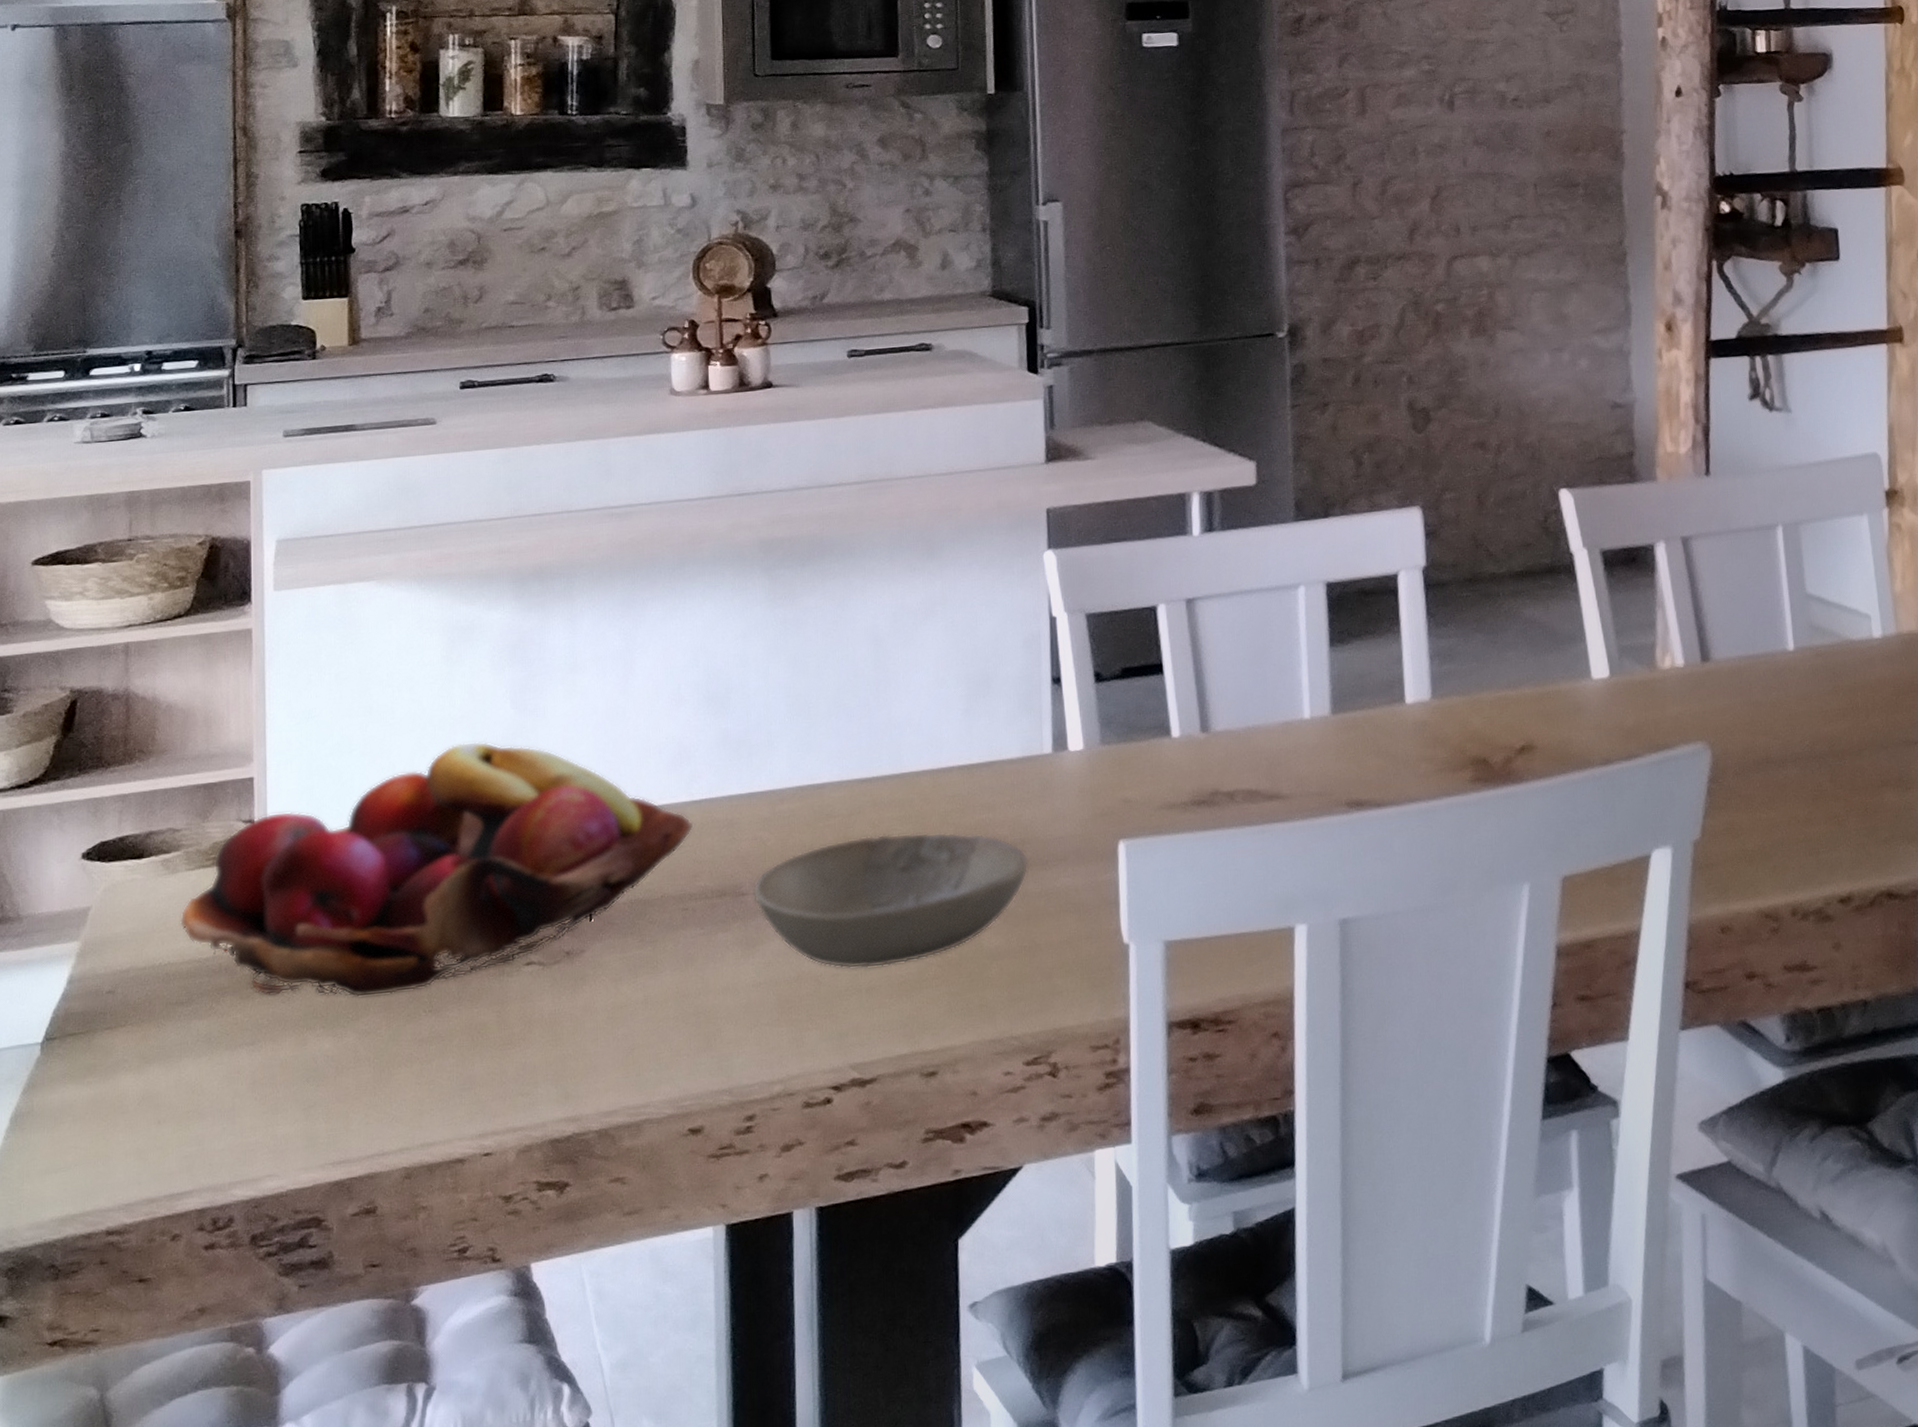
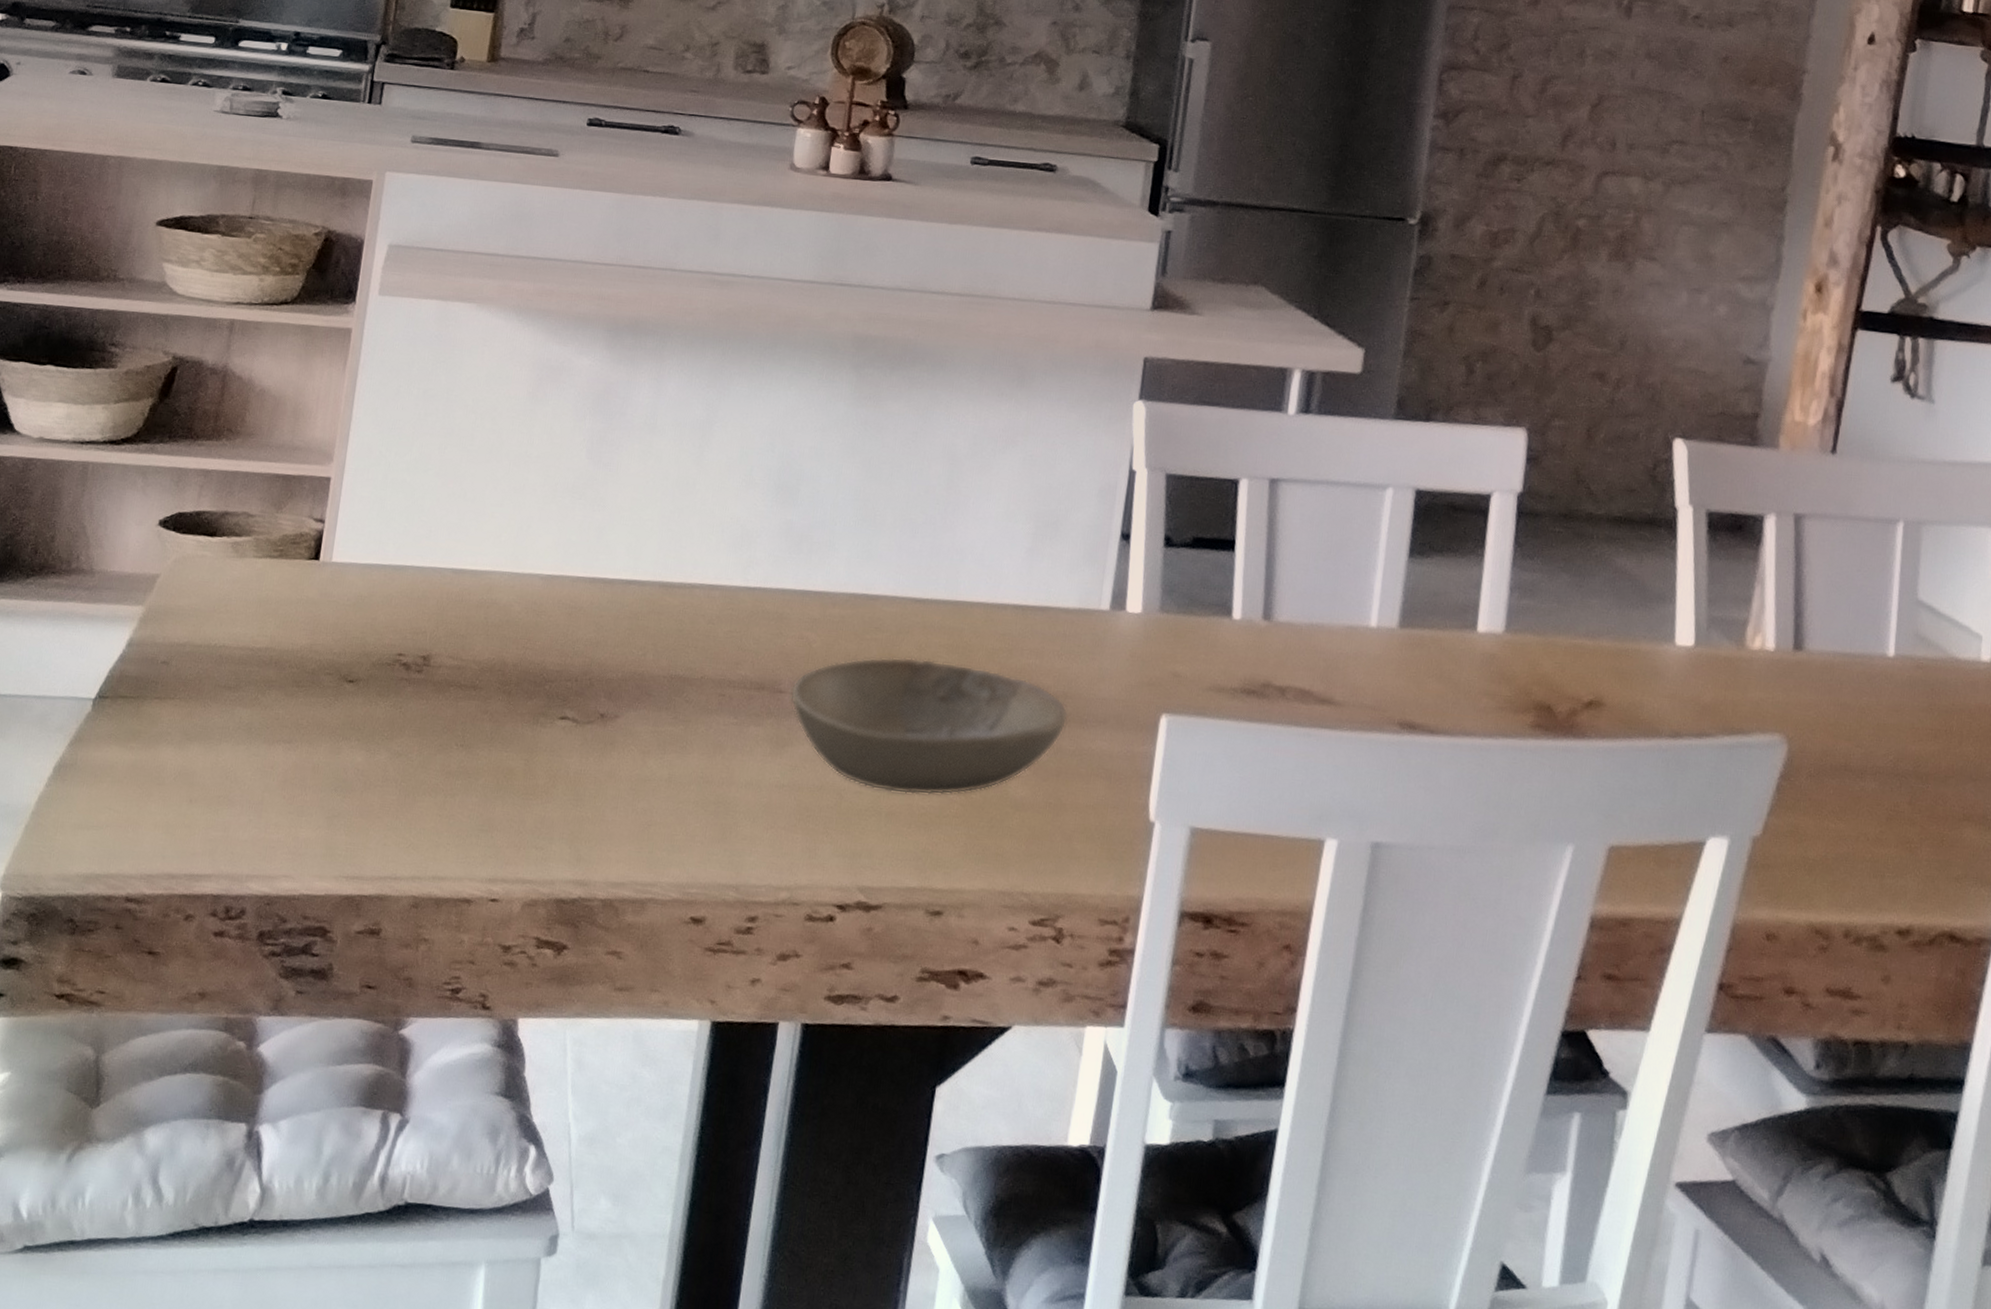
fruit basket: present [180,741,694,998] -> none [240,483,744,722]

